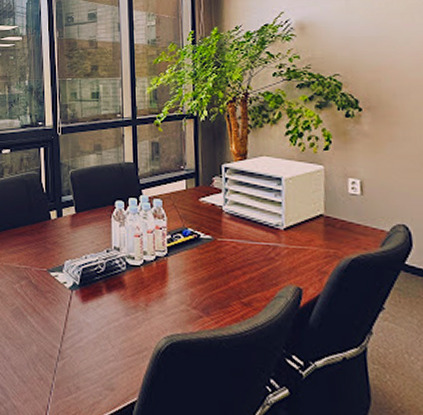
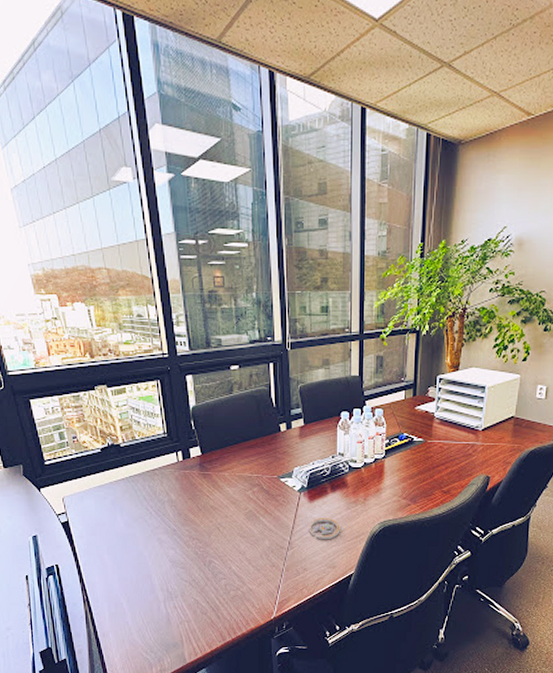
coaster: none [82,322,119,353] -> present [309,517,340,540]

